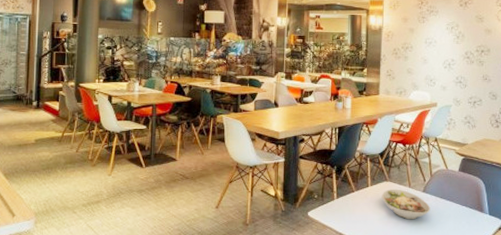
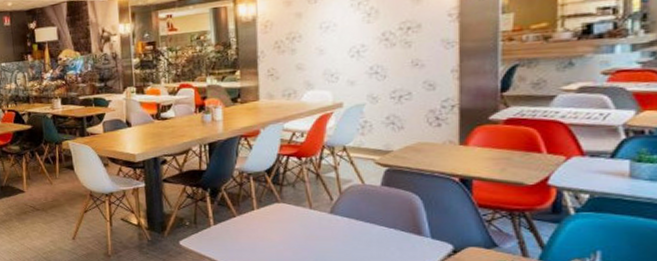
salad: present [381,189,431,220] -> none [272,211,343,247]

